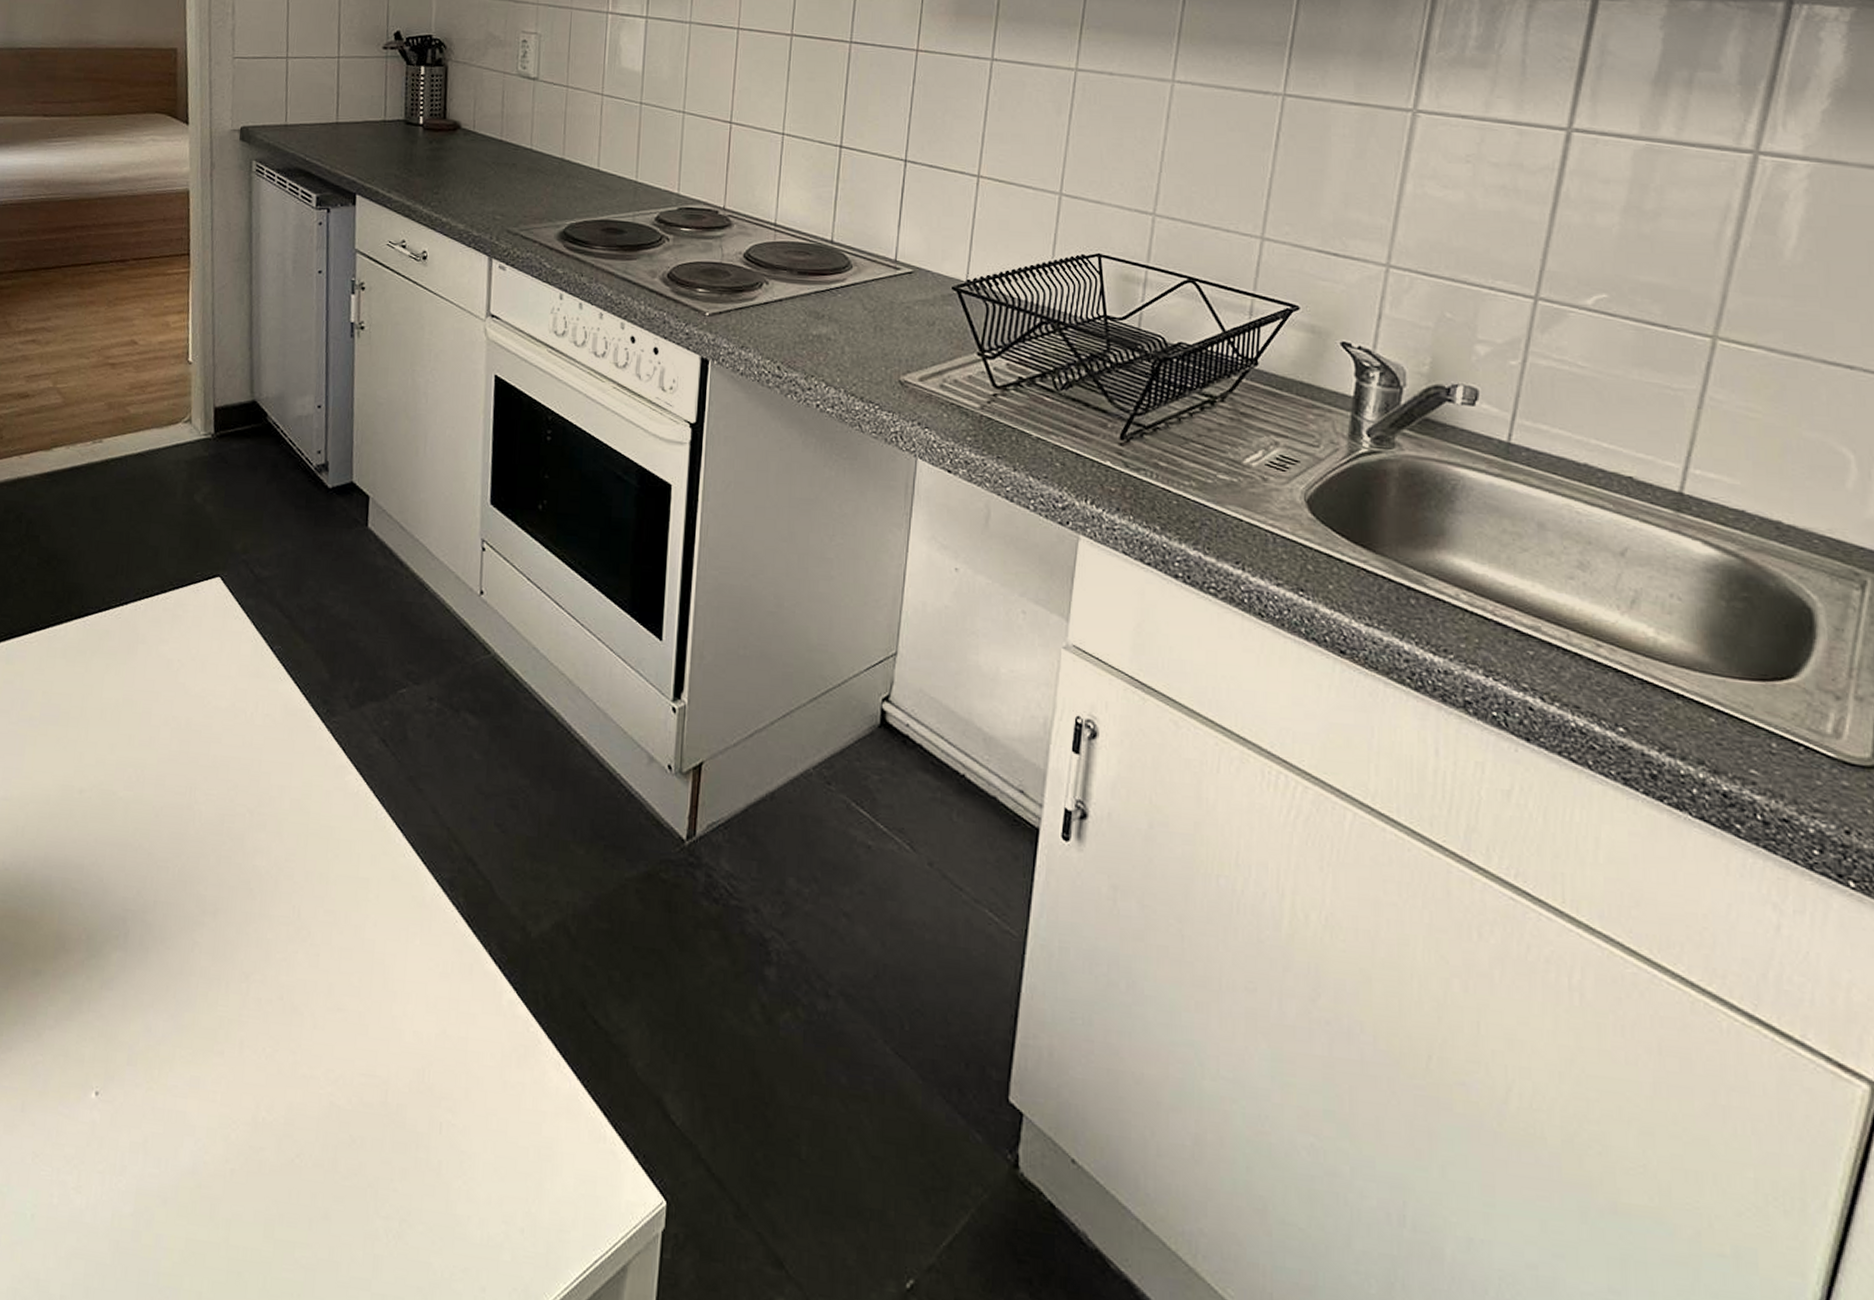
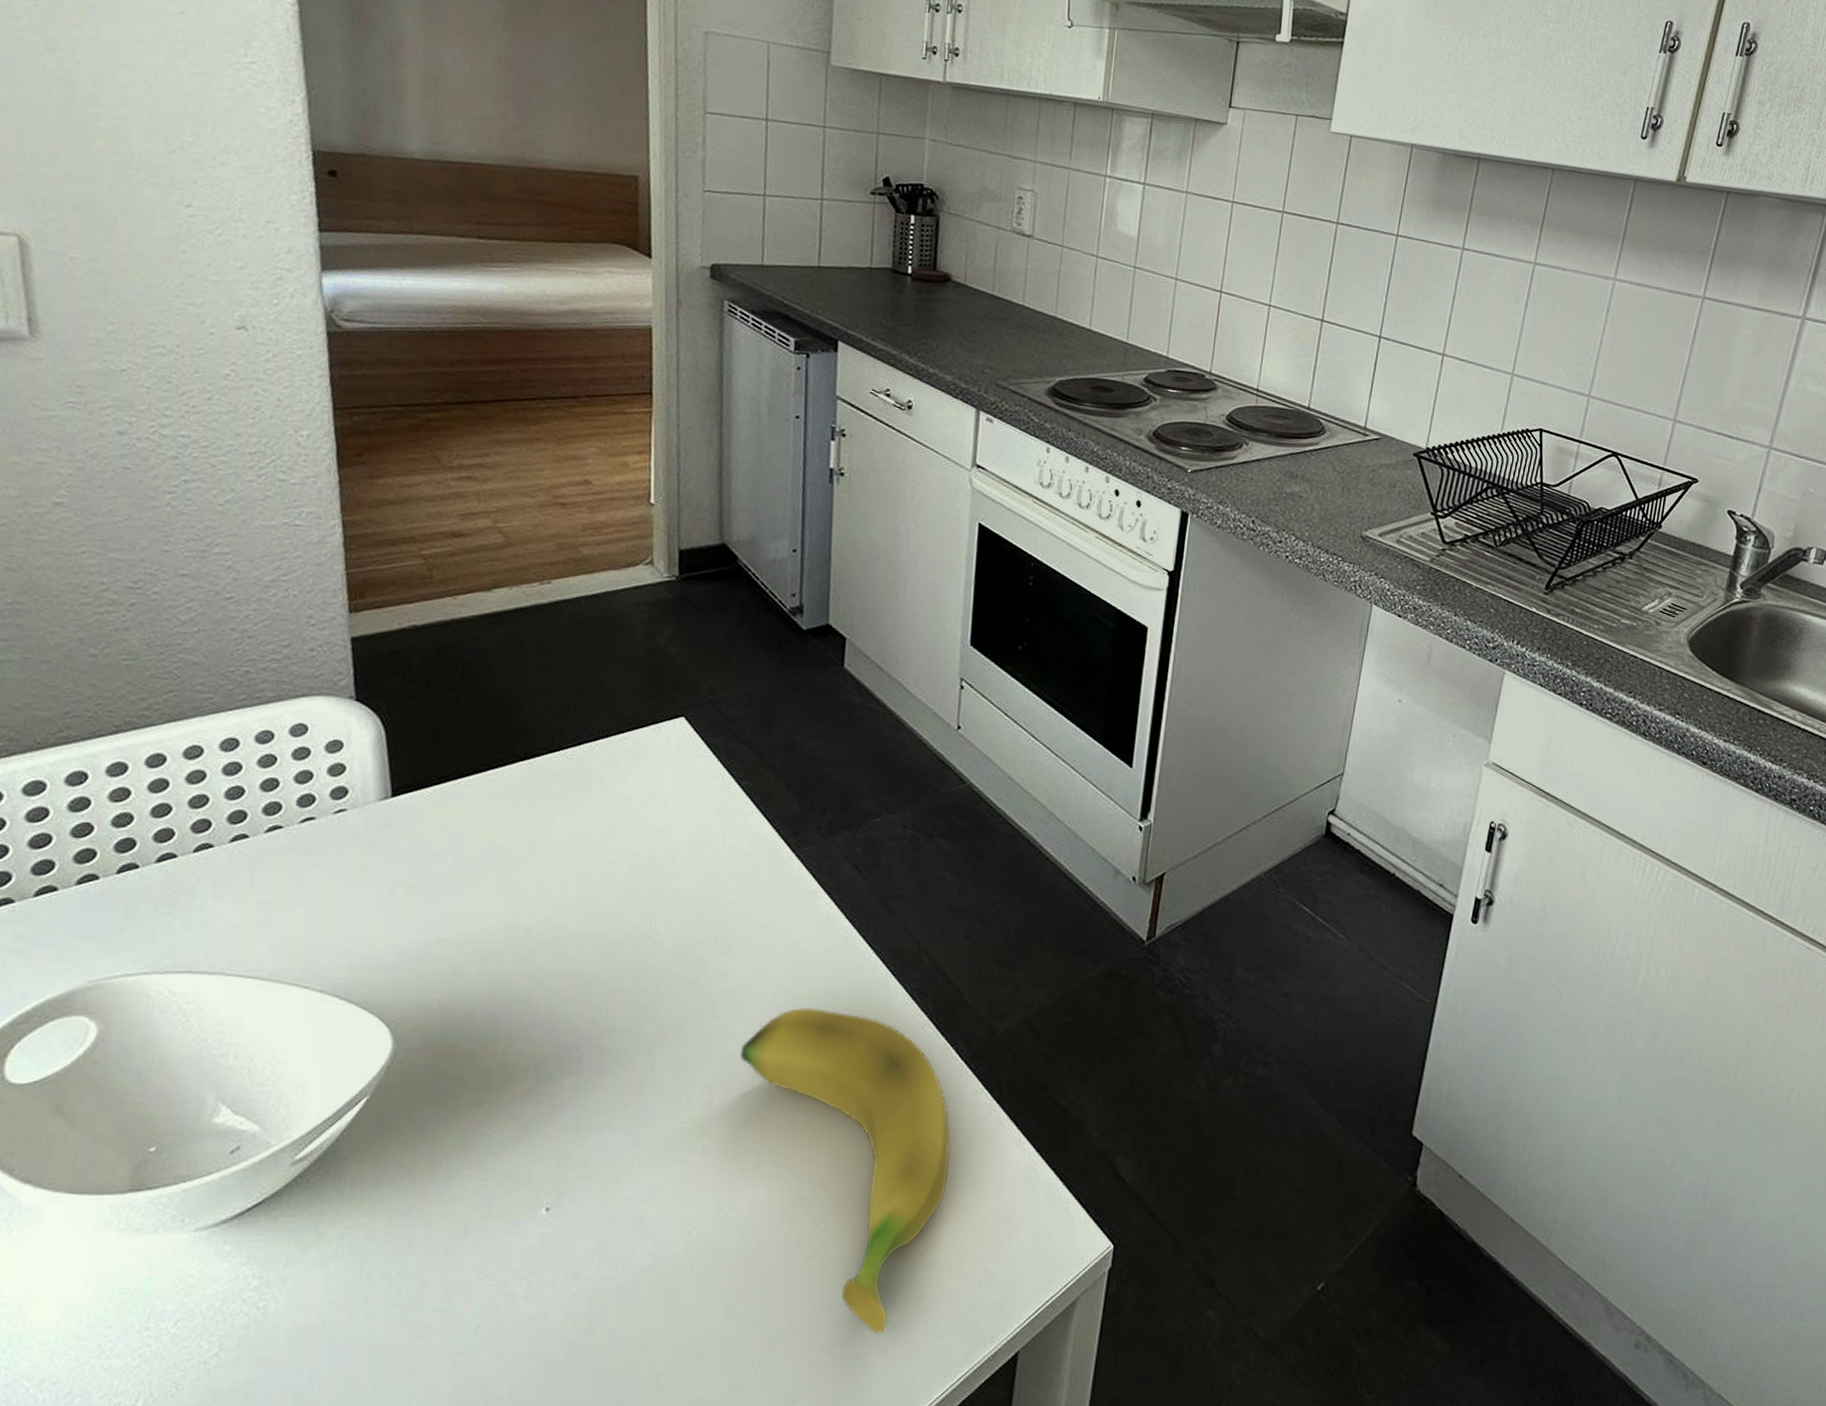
banana: none [275,892,487,1277] -> present [740,1007,951,1334]

